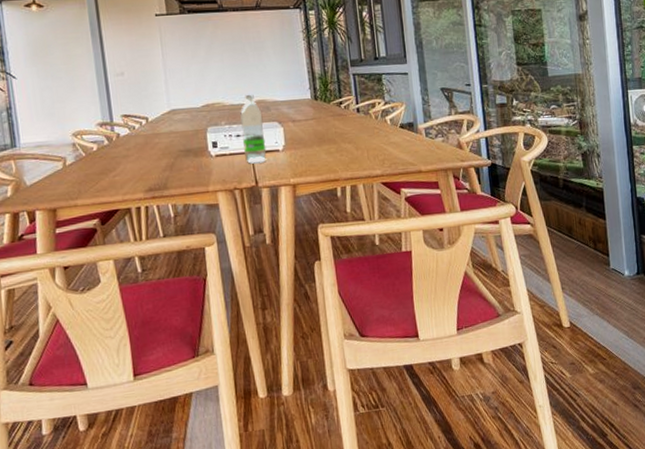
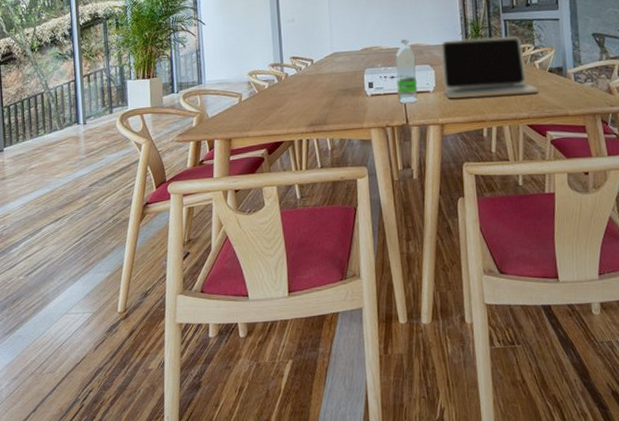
laptop: none [287,90,391,158] -> present [439,35,539,99]

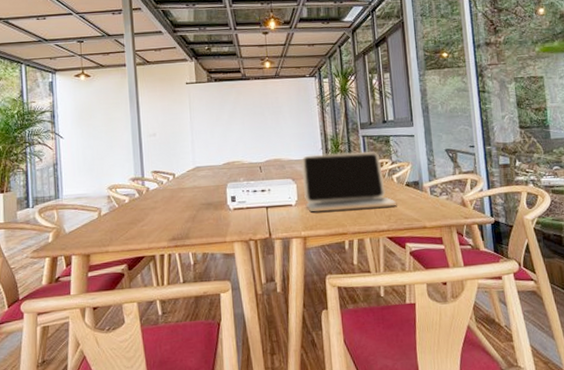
bottle: present [395,39,418,104] -> none [257,153,280,217]

